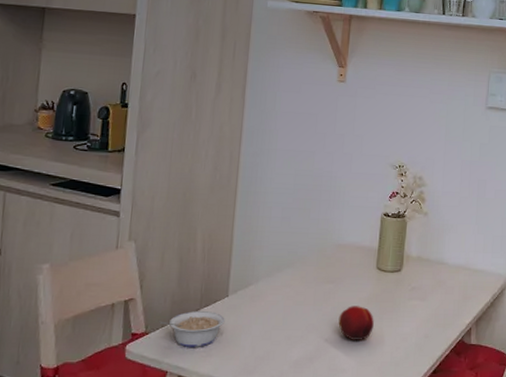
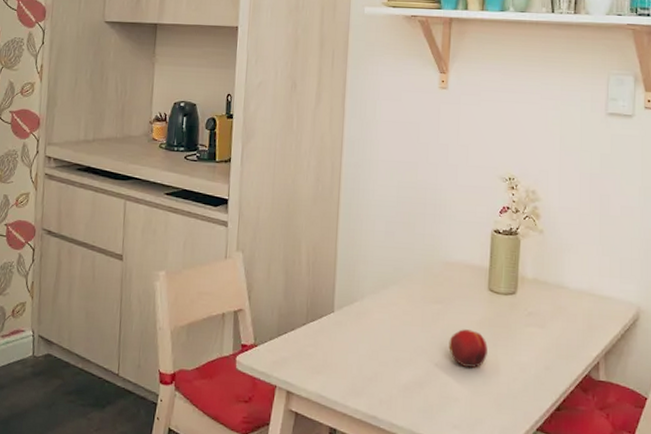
legume: present [158,311,225,348] -> none [266,325,331,364]

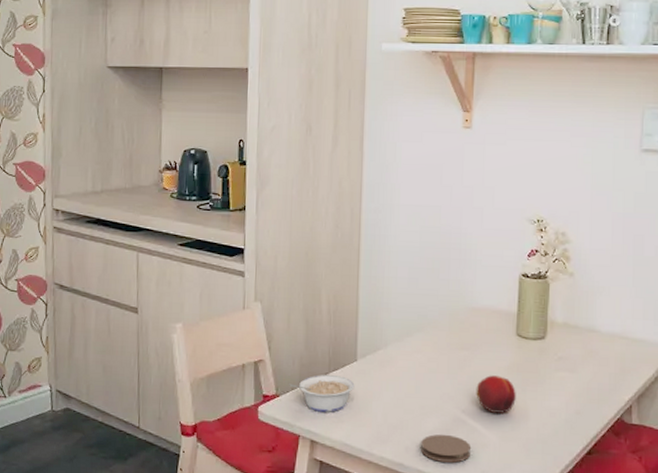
legume: none [266,325,331,364] -> present [288,375,355,413]
coaster: none [394,387,444,417] -> present [421,434,472,463]

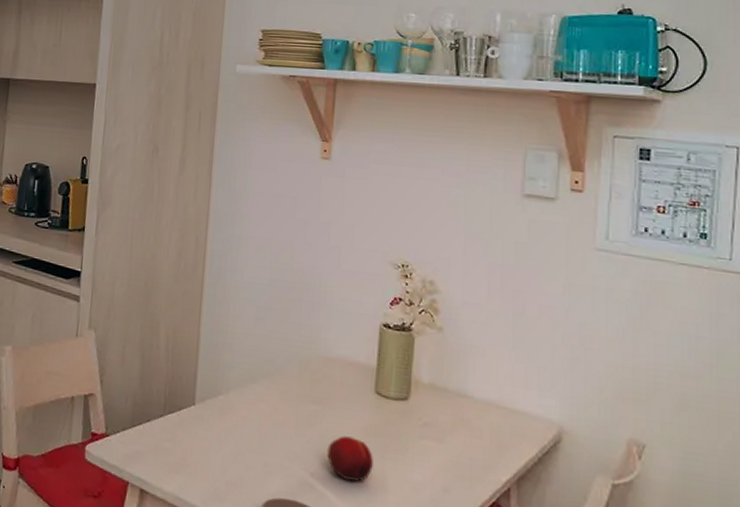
legume: present [288,375,355,413] -> none [119,416,192,460]

